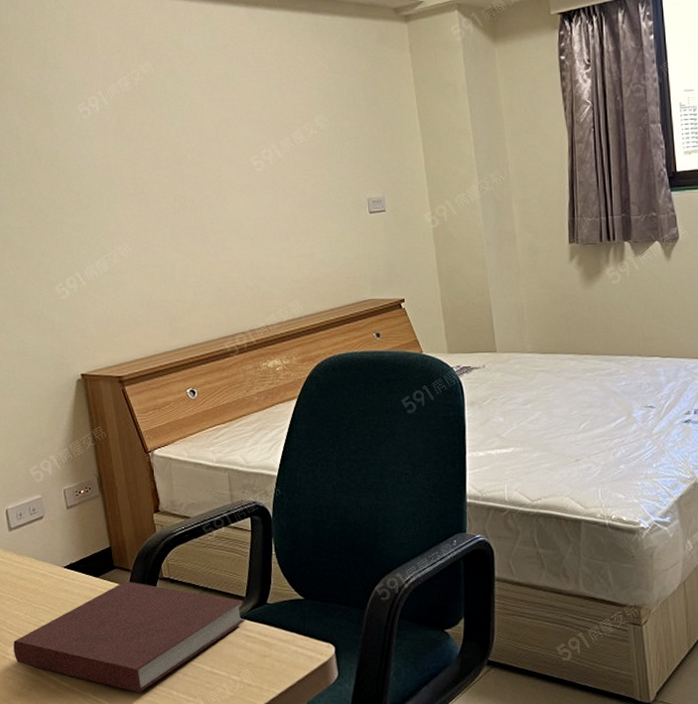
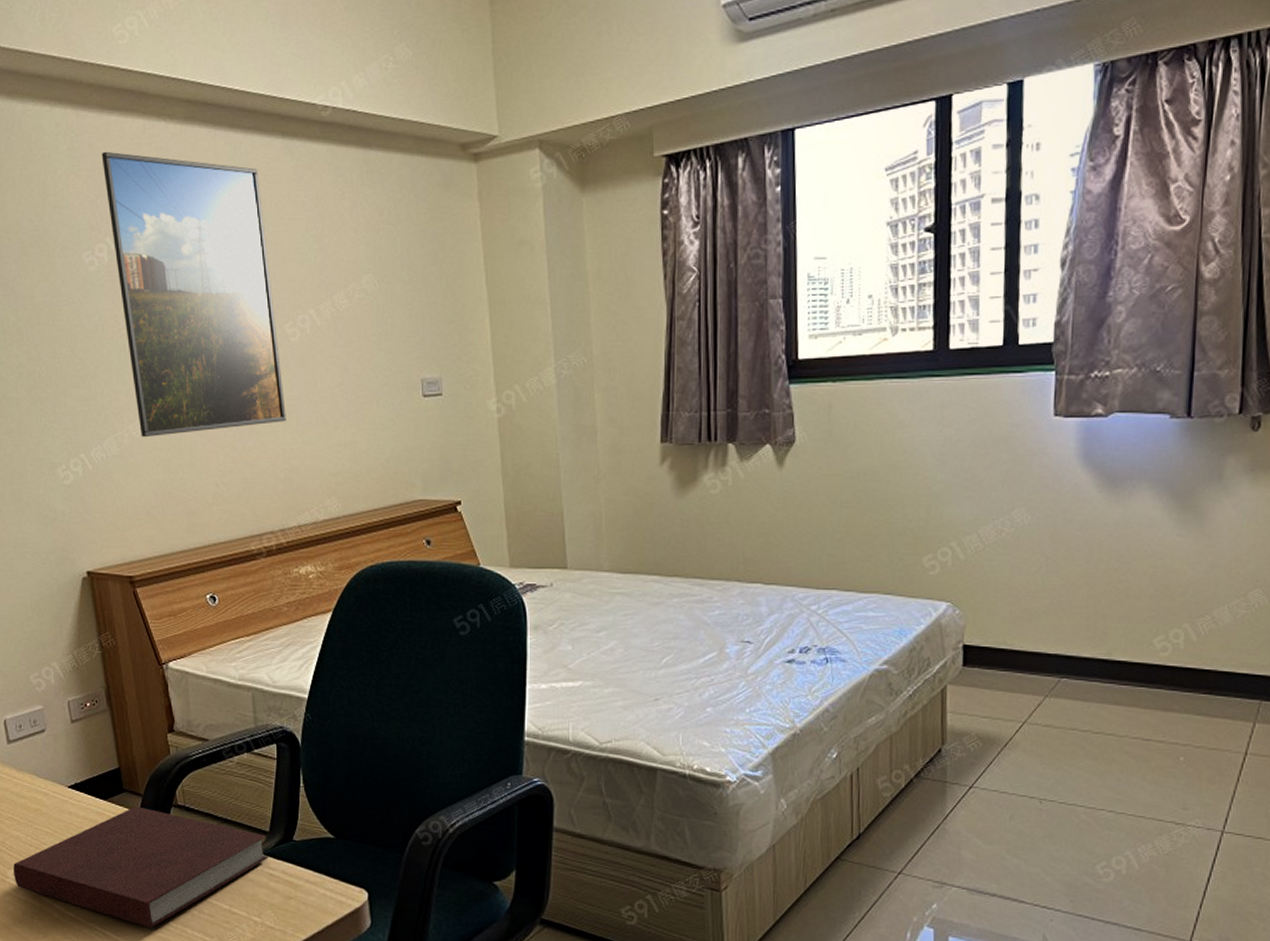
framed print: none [93,21,254,257] -> present [101,151,286,438]

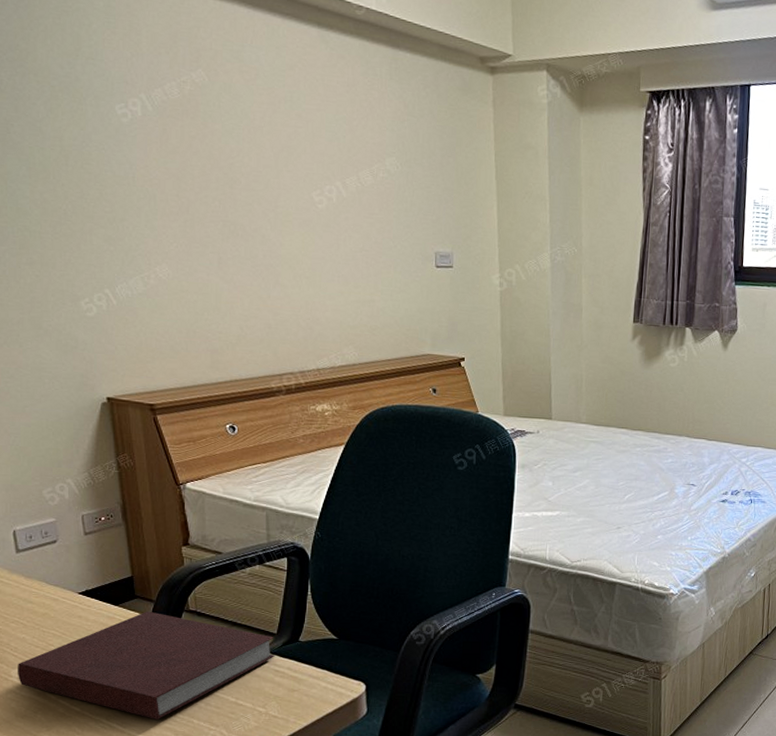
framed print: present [101,151,286,438] -> none [139,13,310,280]

